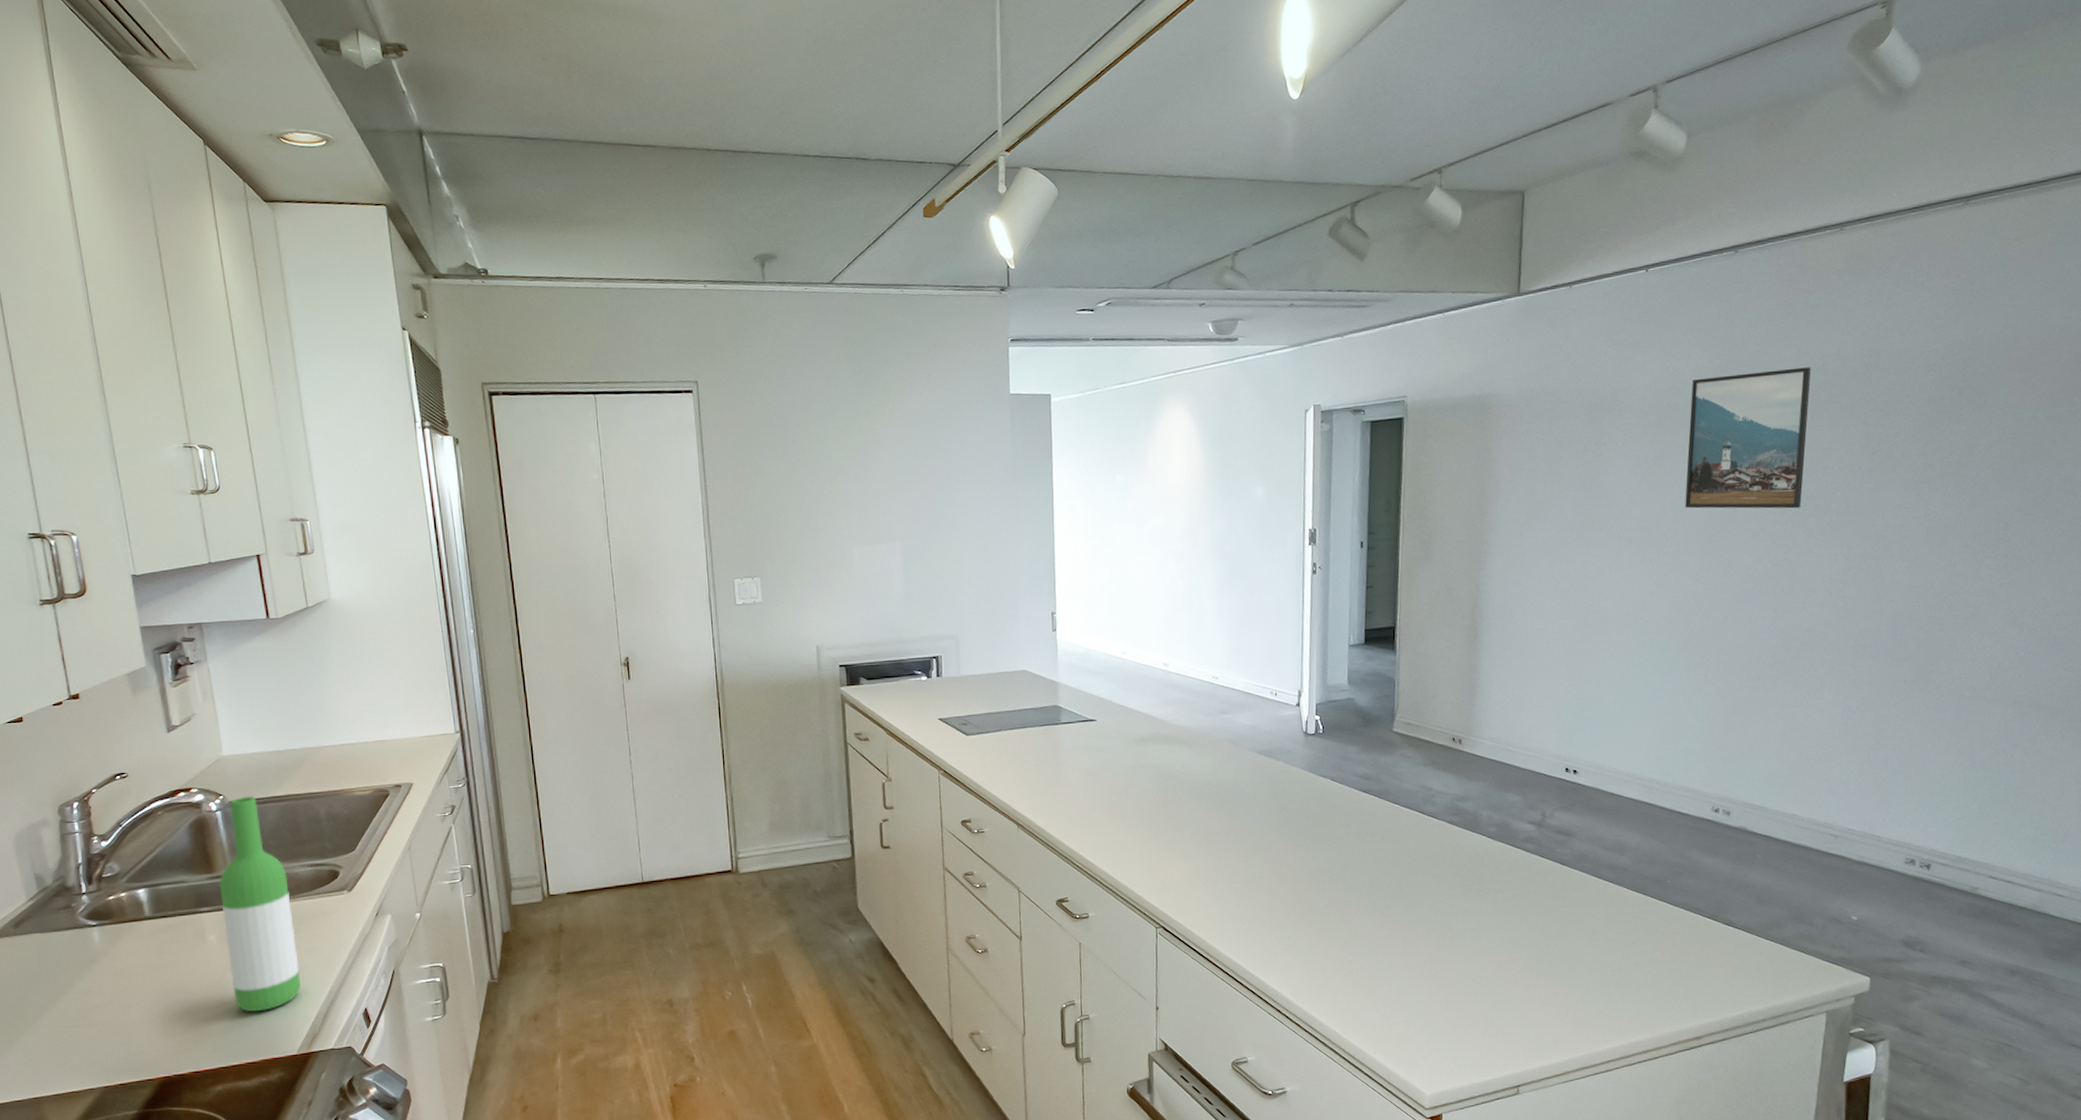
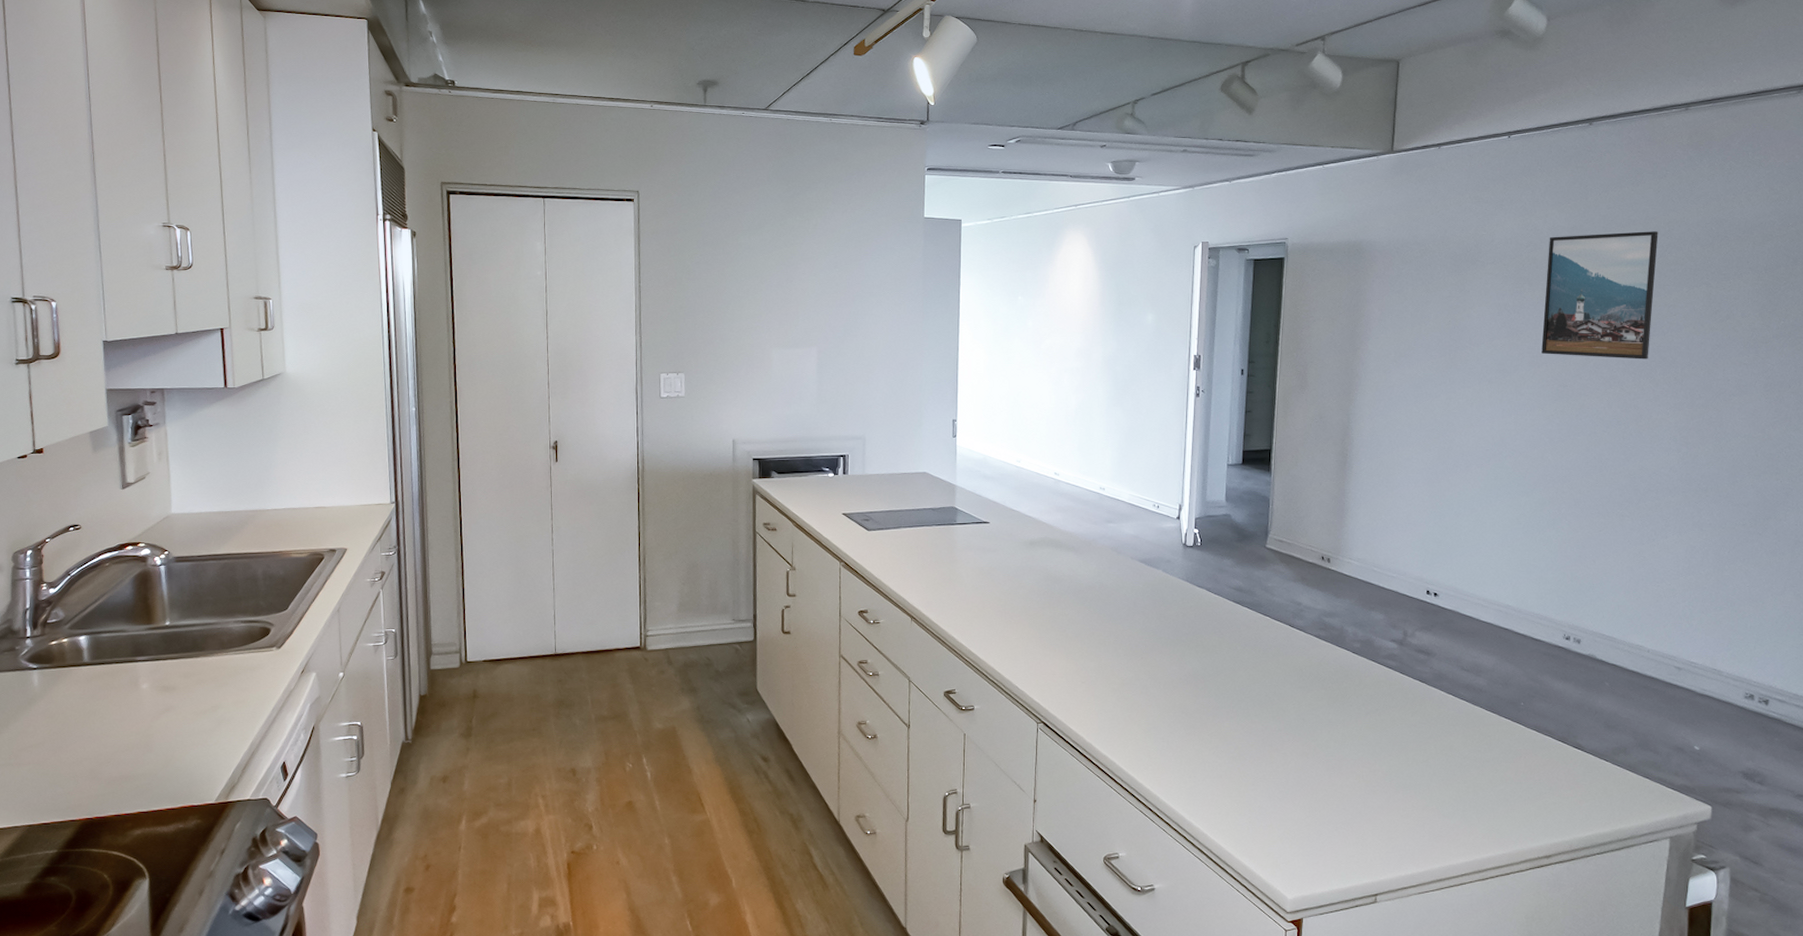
wine bottle: present [218,796,301,1012] -> none [156,552,225,760]

